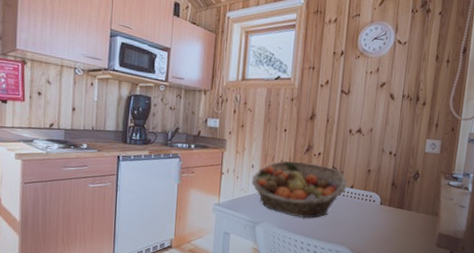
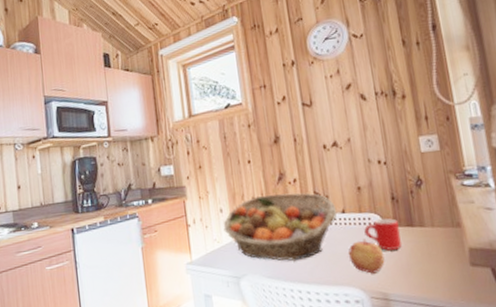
apple: none [347,211,375,239] -> present [349,238,385,274]
mug: none [364,198,392,224] -> present [364,218,402,251]

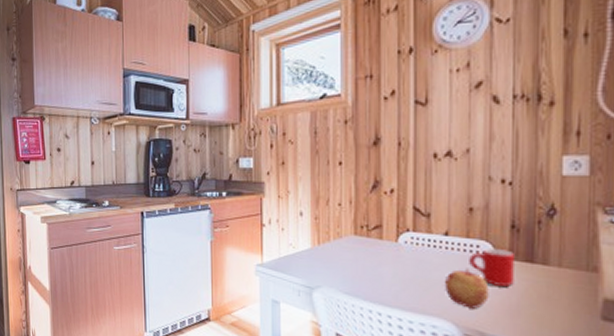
fruit basket: present [223,192,337,261] -> none [301,203,439,280]

